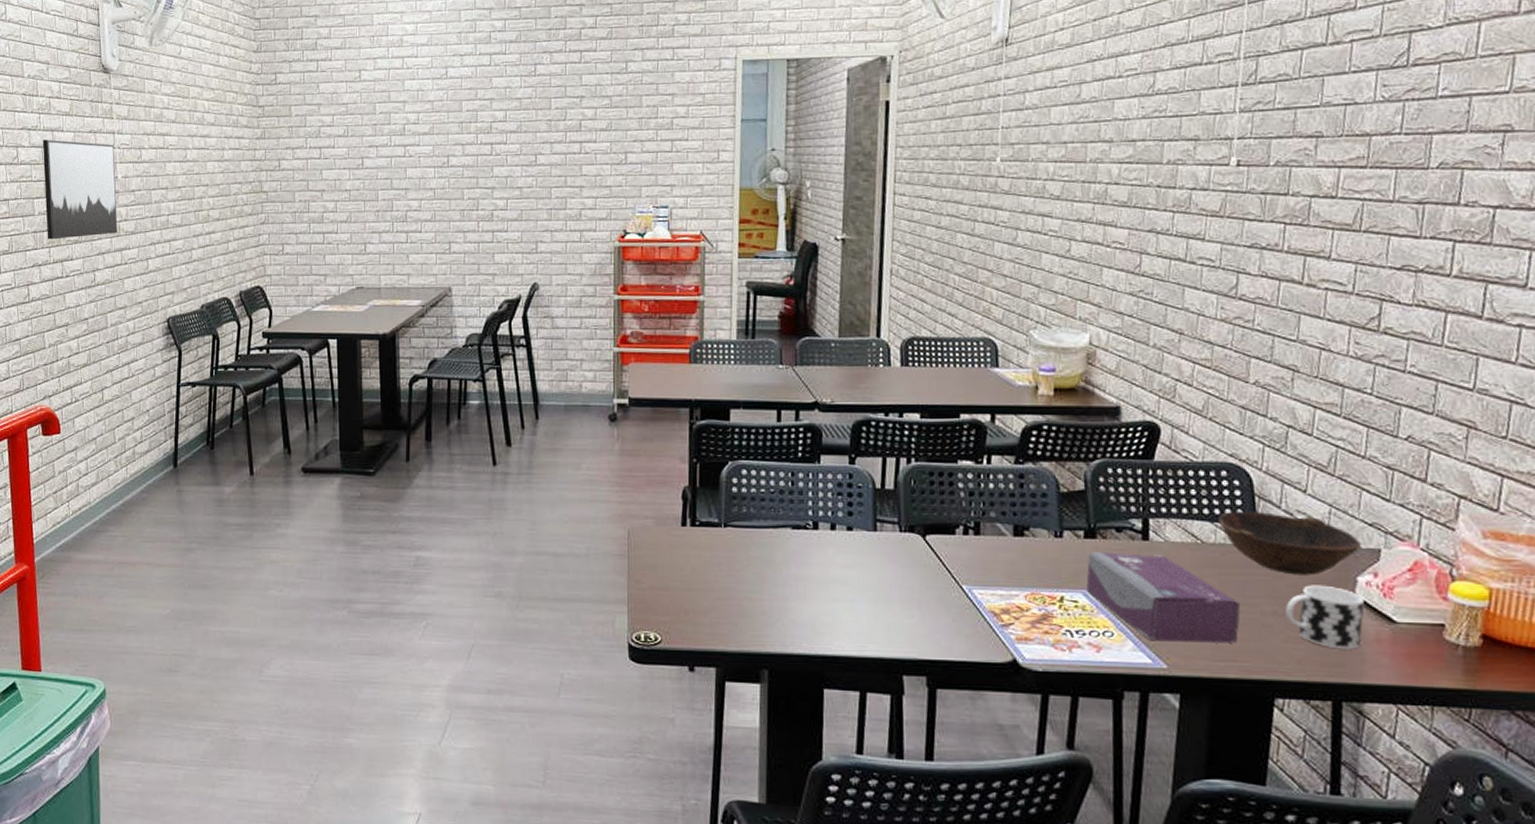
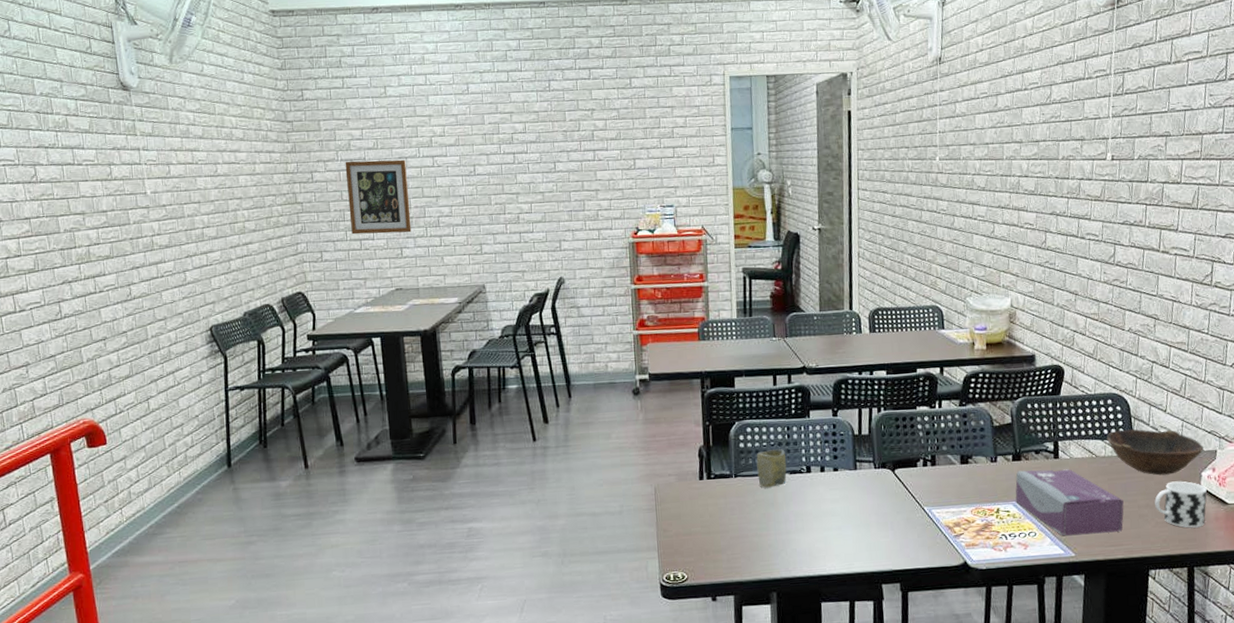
wall art: present [42,139,118,240] -> none [62,157,151,257]
wall art: none [313,148,377,228] -> present [345,159,412,235]
cup: none [751,498,788,543] -> present [756,449,787,488]

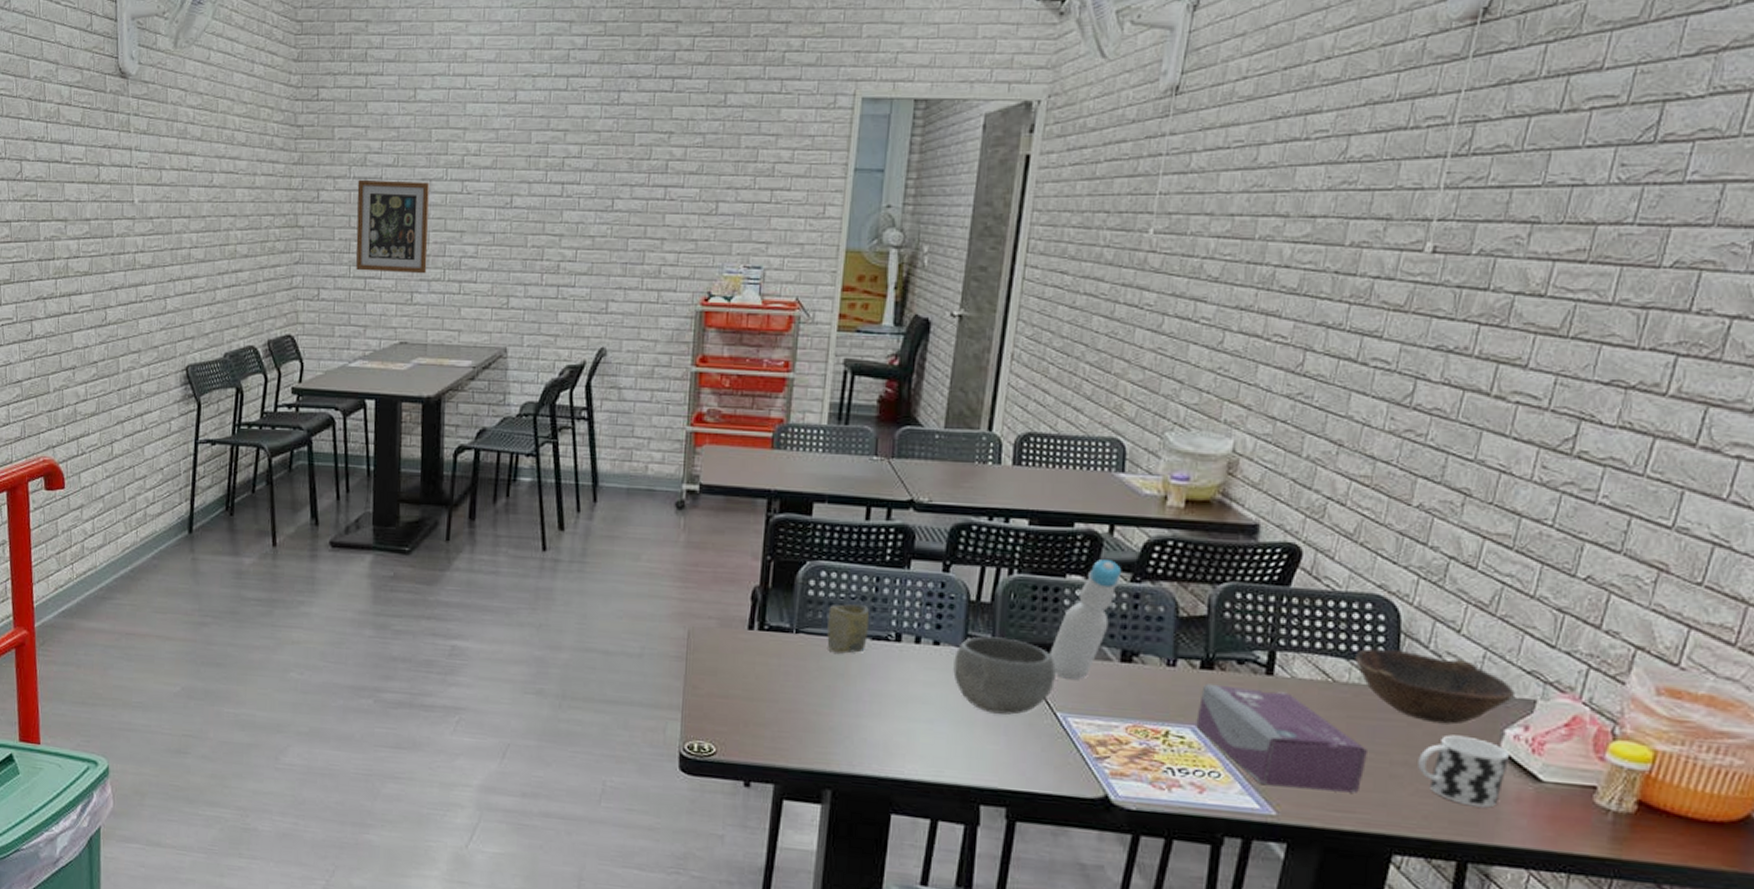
bowl: none [849,458,920,515] -> present [953,636,1056,715]
bottle: none [913,392,953,482] -> present [1049,559,1122,679]

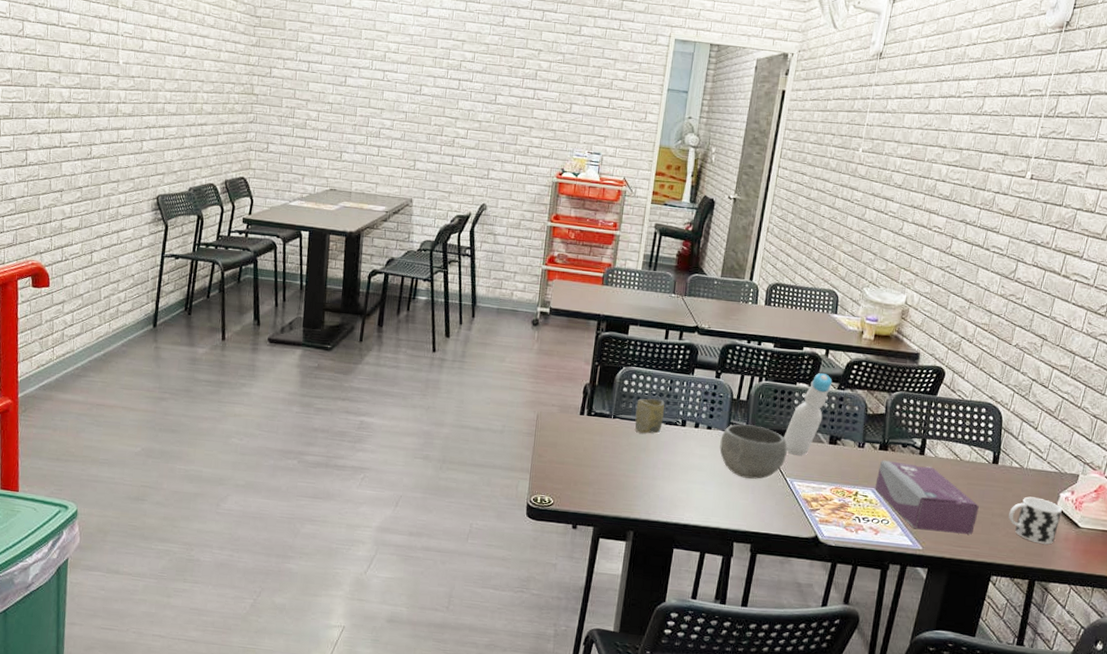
wall art: present [355,179,430,274] -> none [298,62,359,139]
bowl: present [1355,649,1516,725] -> none [974,439,1068,490]

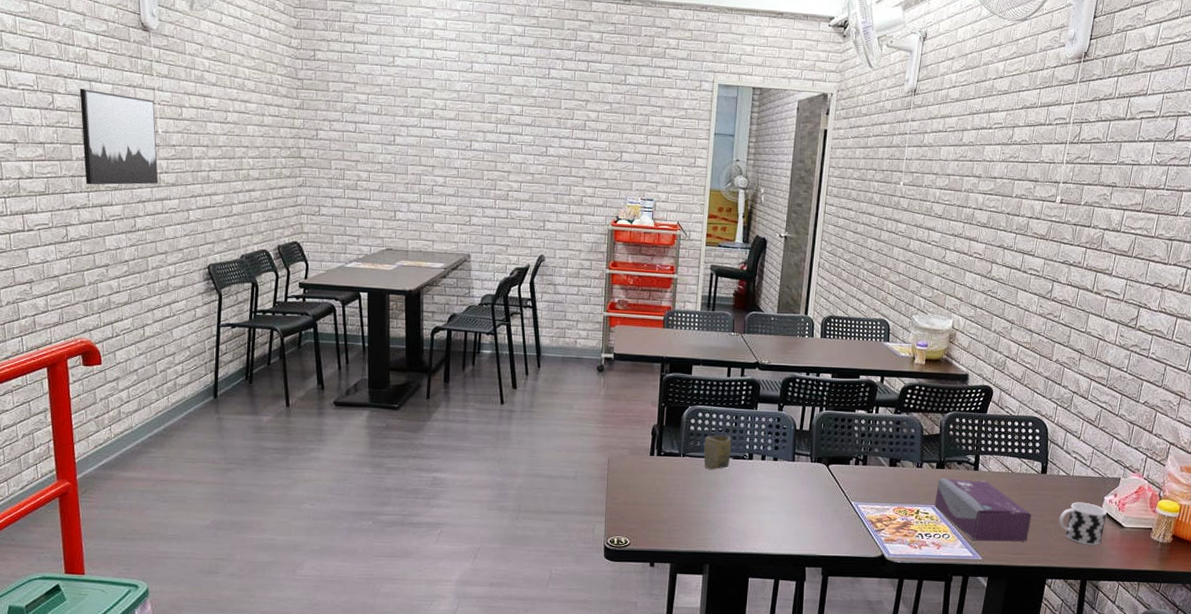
wall art: none [47,17,118,114] -> present [79,89,158,185]
bowl: present [719,424,787,479] -> none [786,453,850,505]
bottle: present [783,373,833,455] -> none [846,399,889,479]

